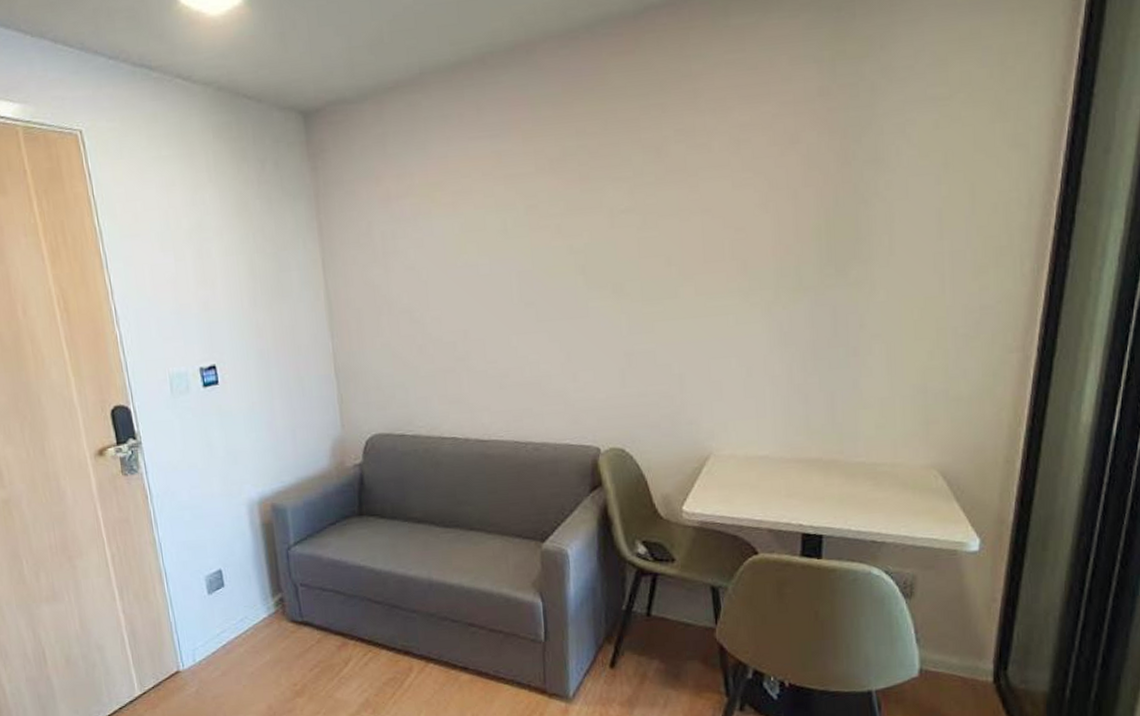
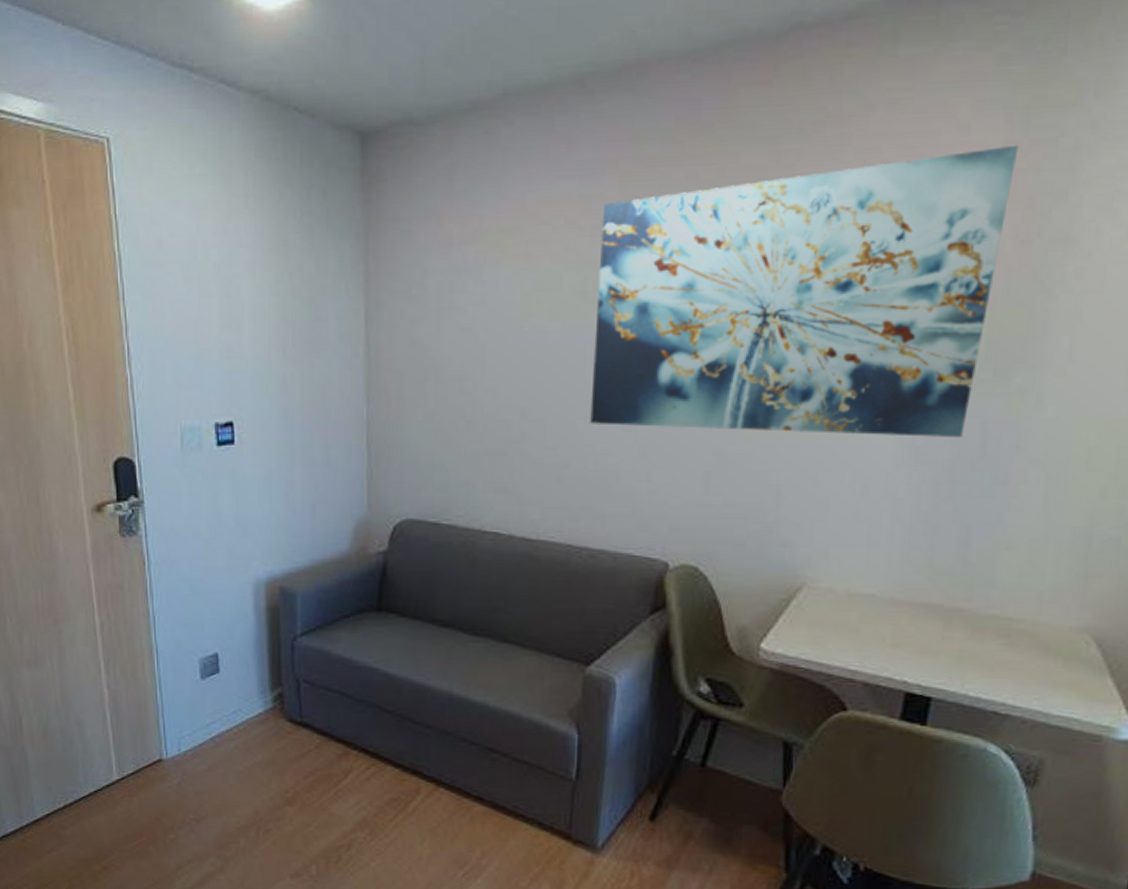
wall art: none [512,89,830,339] -> present [590,144,1019,437]

